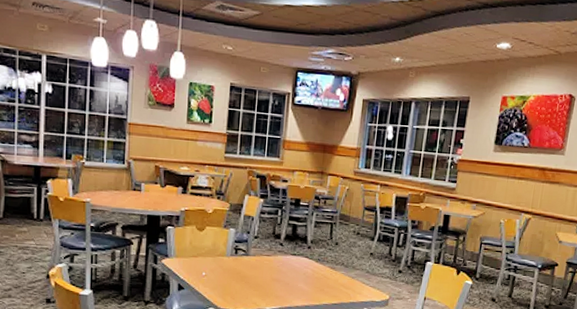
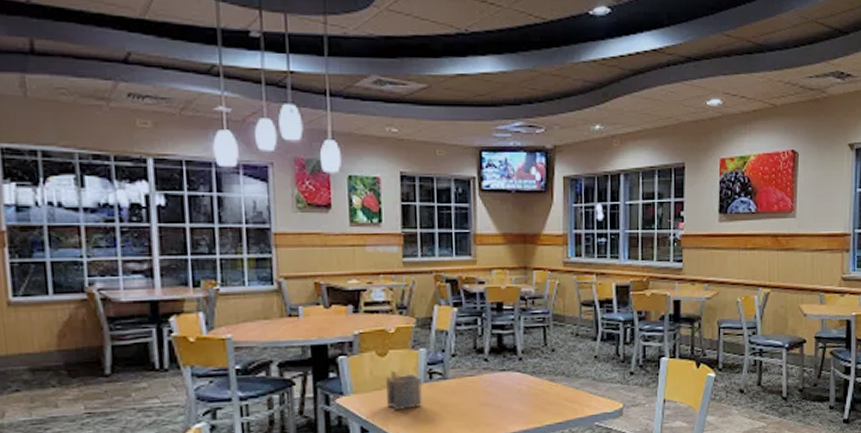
napkin holder: none [199,242,229,275] -> present [386,369,422,410]

